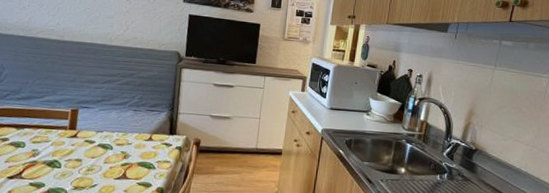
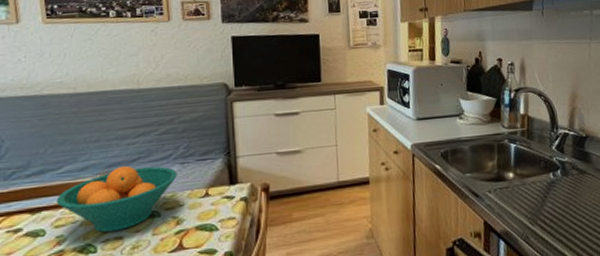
fruit bowl: none [36,104,130,155] -> present [56,166,177,233]

